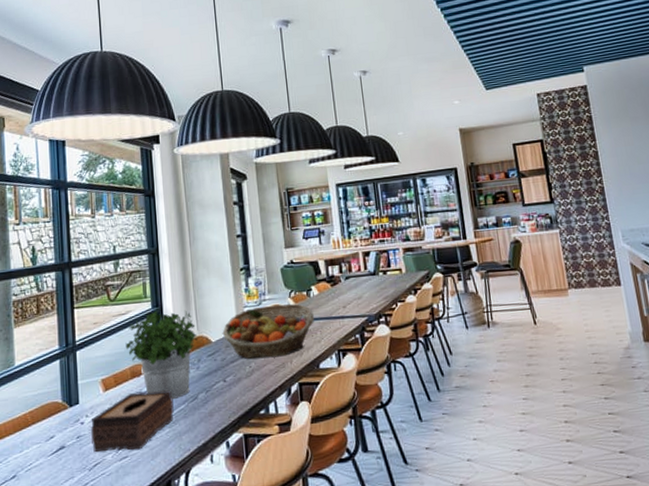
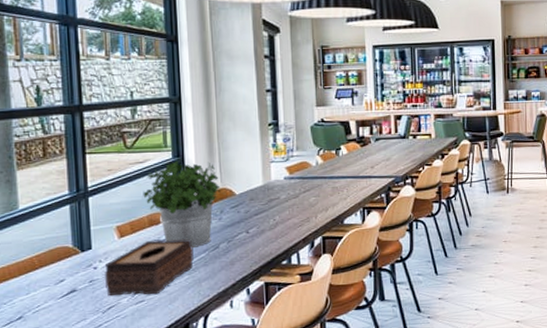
fruit basket: present [222,303,315,360] -> none [247,161,343,213]

